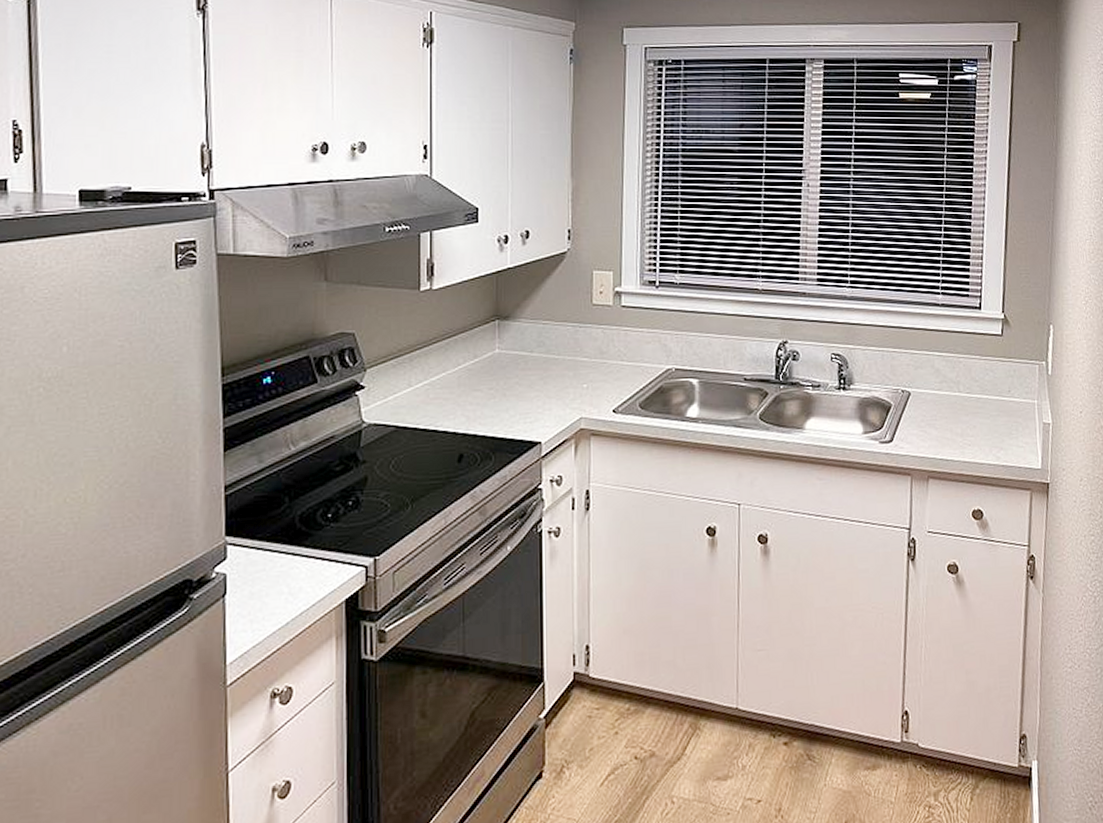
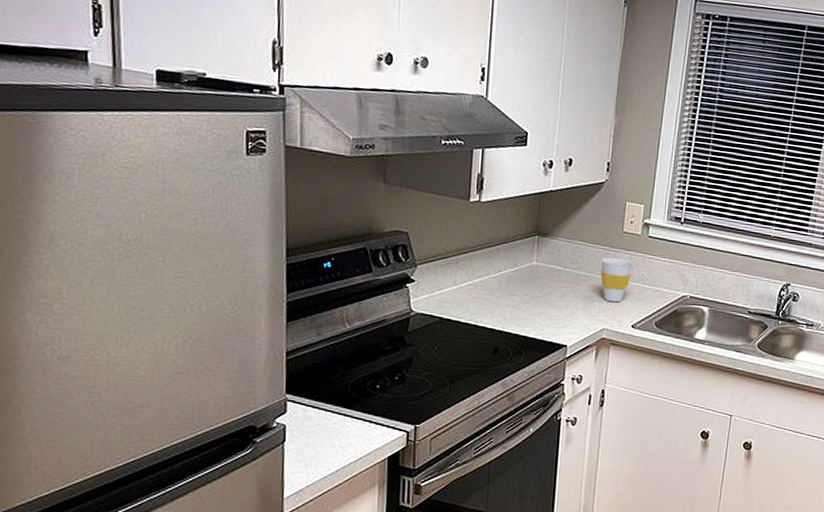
cup: none [570,335,608,386] -> present [600,257,634,303]

